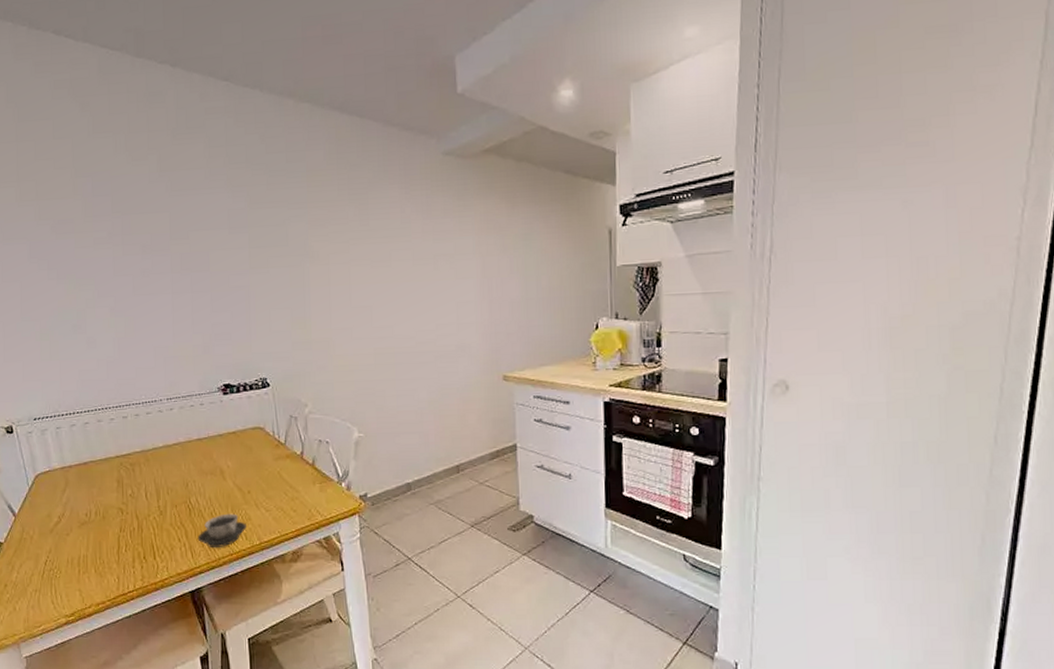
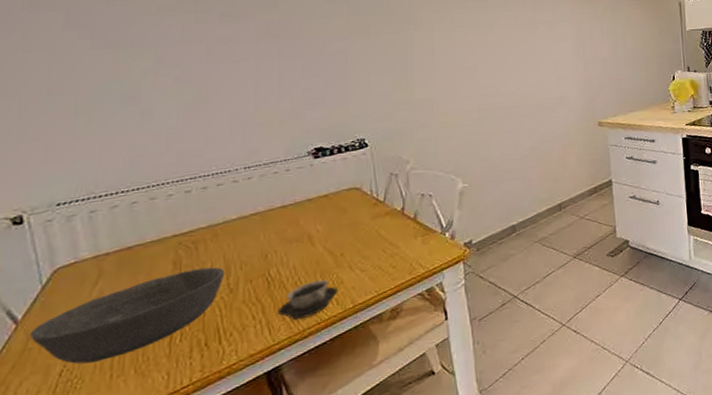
bowl: none [23,489,156,558] -> present [29,267,225,364]

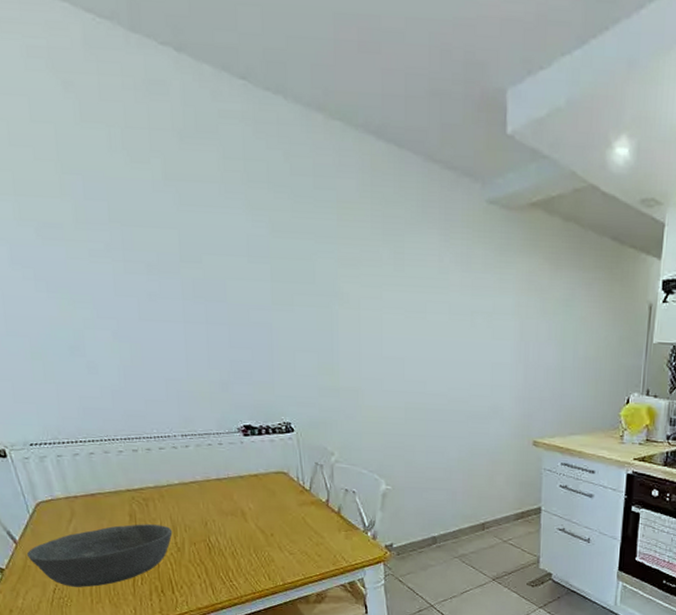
cup: present [277,279,338,320] -> none [218,554,269,586]

